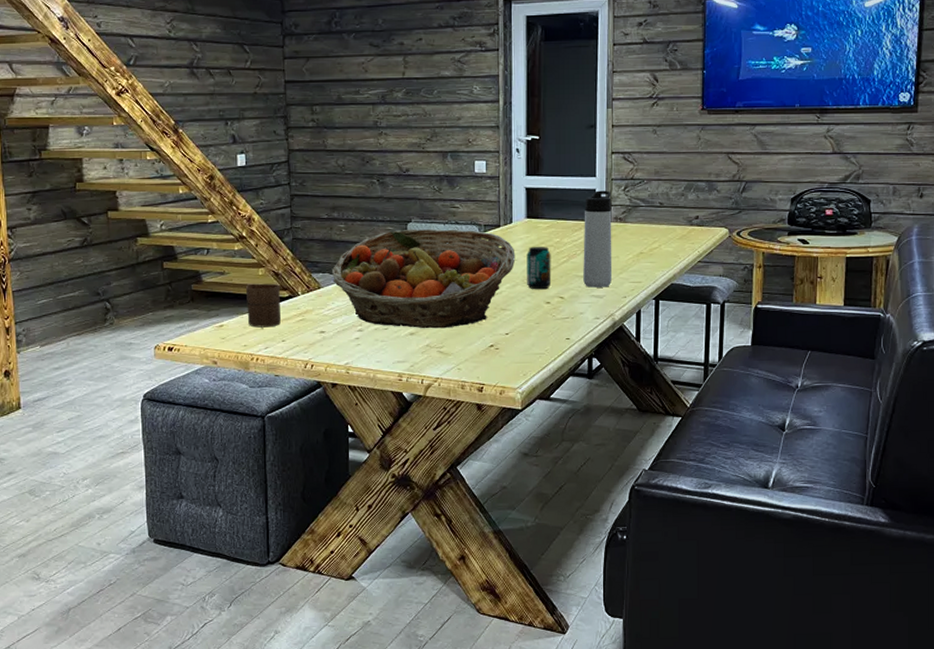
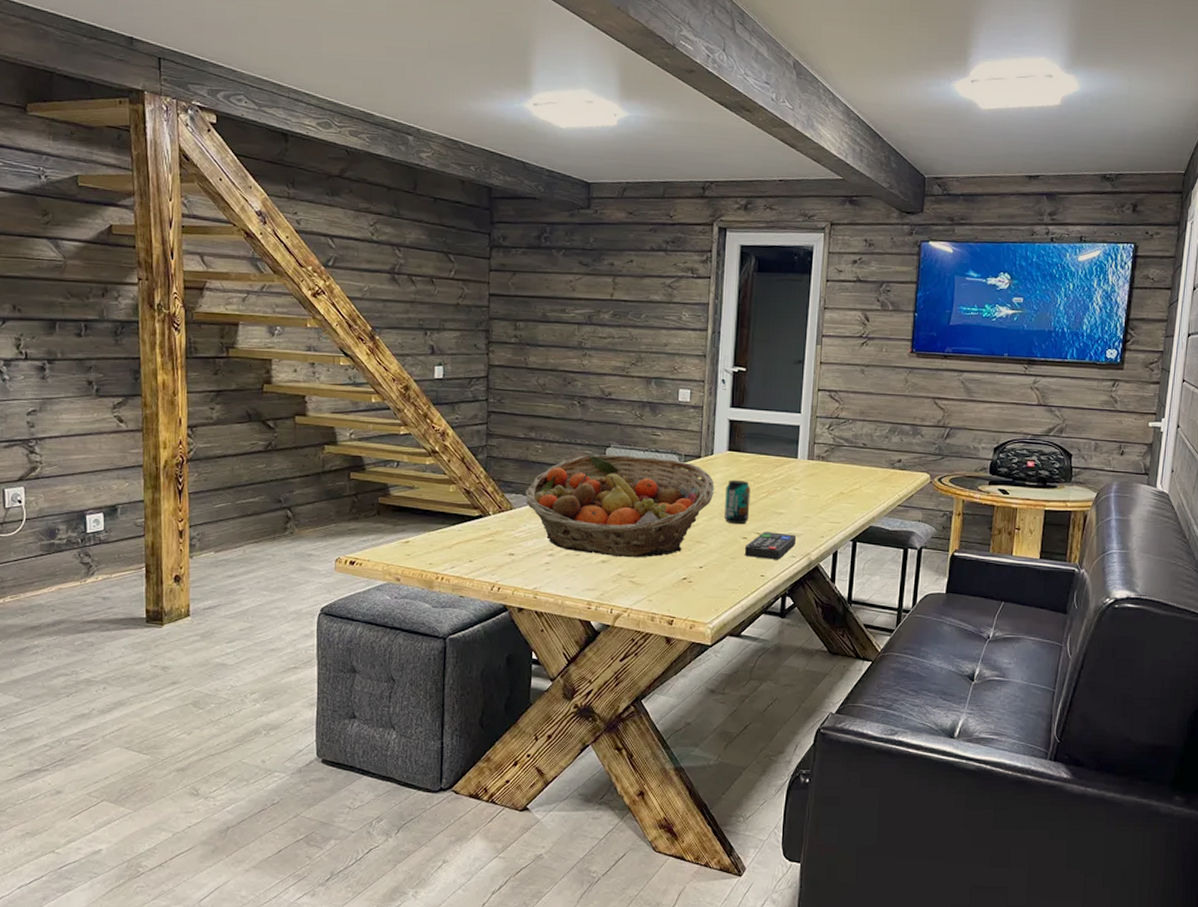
cup: present [245,283,281,328] -> none [434,500,471,547]
remote control: none [548,295,600,322] -> present [744,532,797,560]
thermos bottle: present [583,190,613,288] -> none [782,427,815,526]

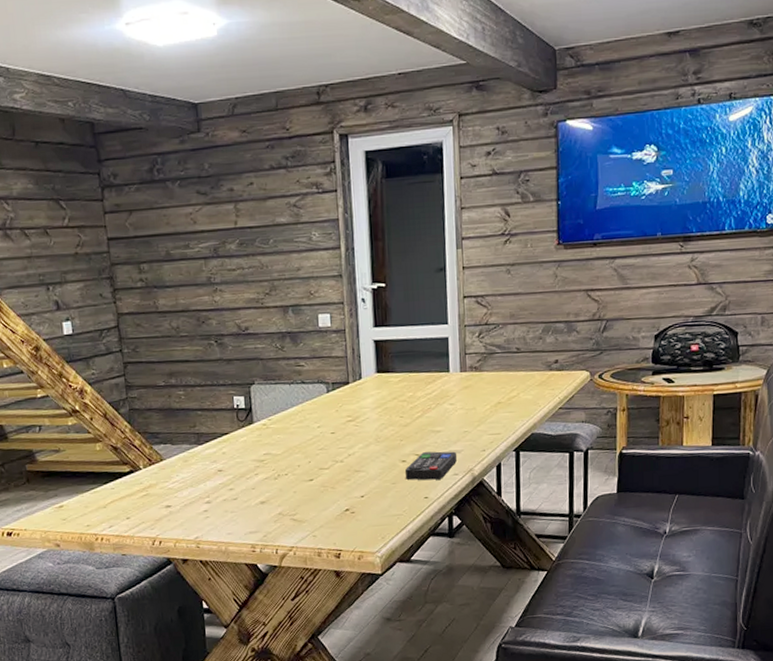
fruit basket: present [525,454,715,558] -> none [173,389,367,497]
beverage can: present [724,479,751,525] -> none [378,401,406,449]

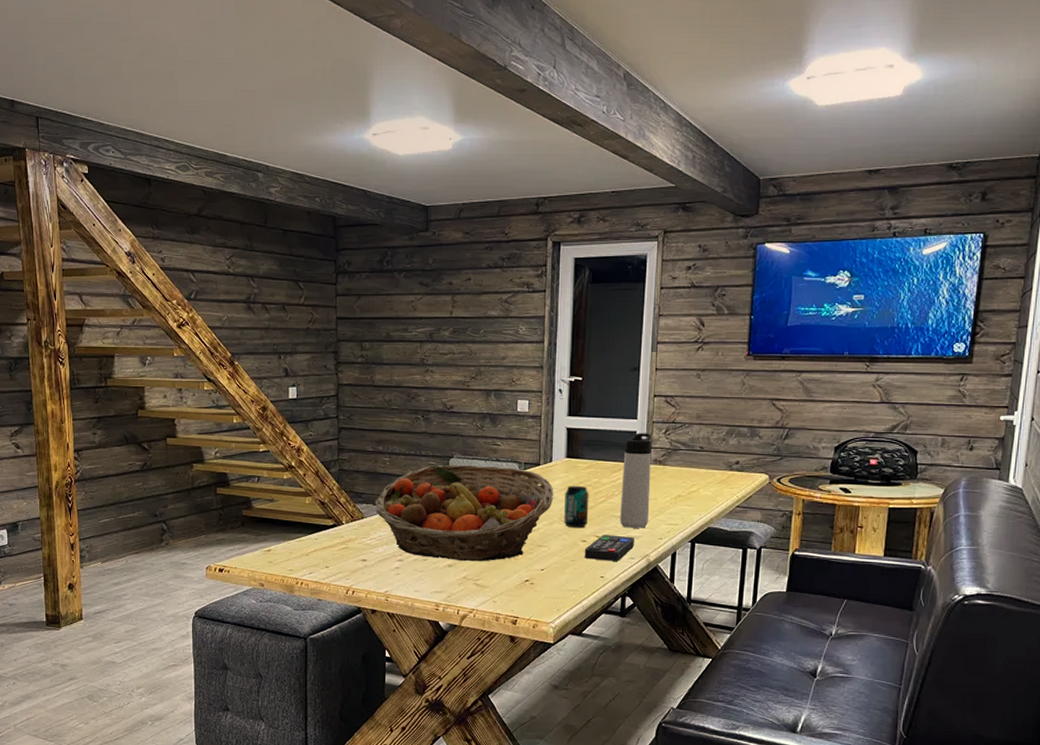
fruit basket: none [173,389,367,497] -> present [375,464,554,562]
beverage can: none [378,401,406,449] -> present [564,485,589,528]
thermos bottle: none [437,338,470,443] -> present [620,433,652,528]

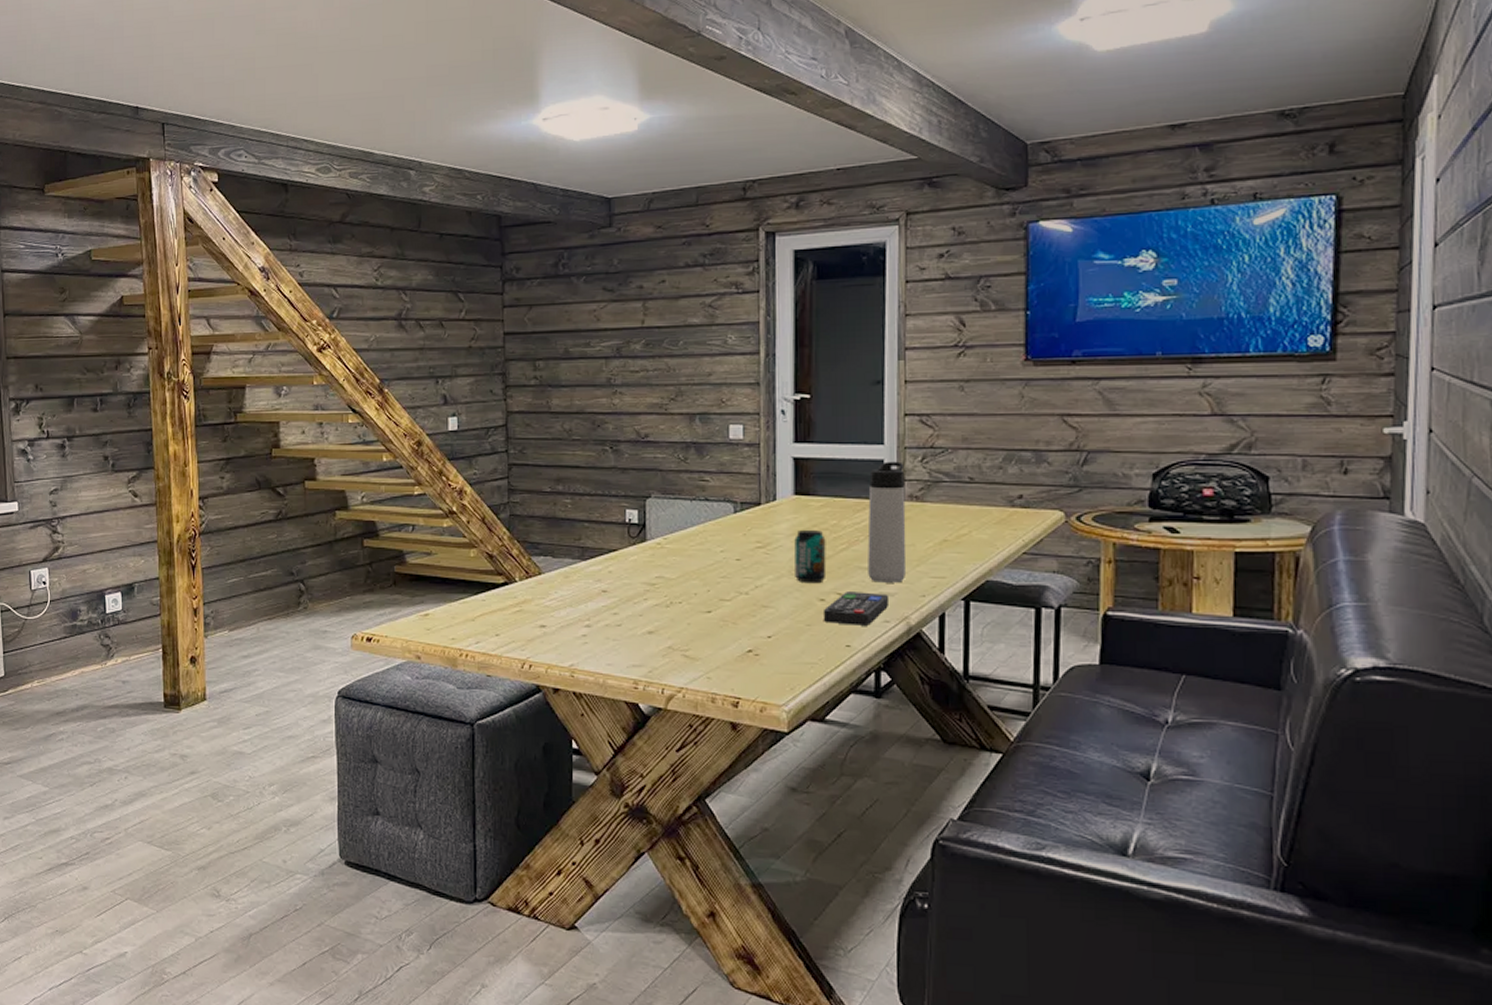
fruit basket: present [375,464,554,562] -> none [554,505,780,628]

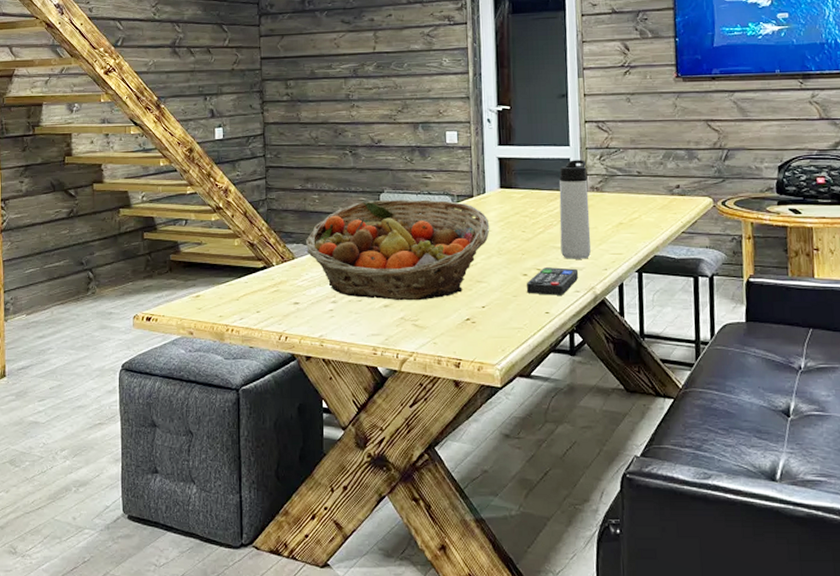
fruit basket: none [554,505,780,628] -> present [305,199,490,301]
beverage can: present [794,529,827,584] -> none [501,216,528,262]

